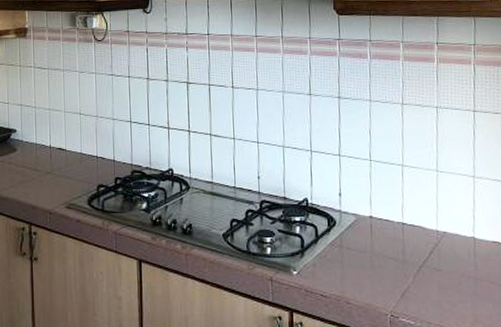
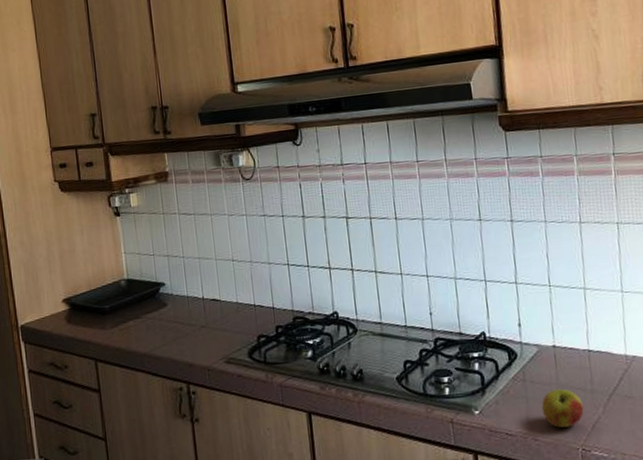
apple: none [355,257,395,293] -> present [541,388,584,428]

